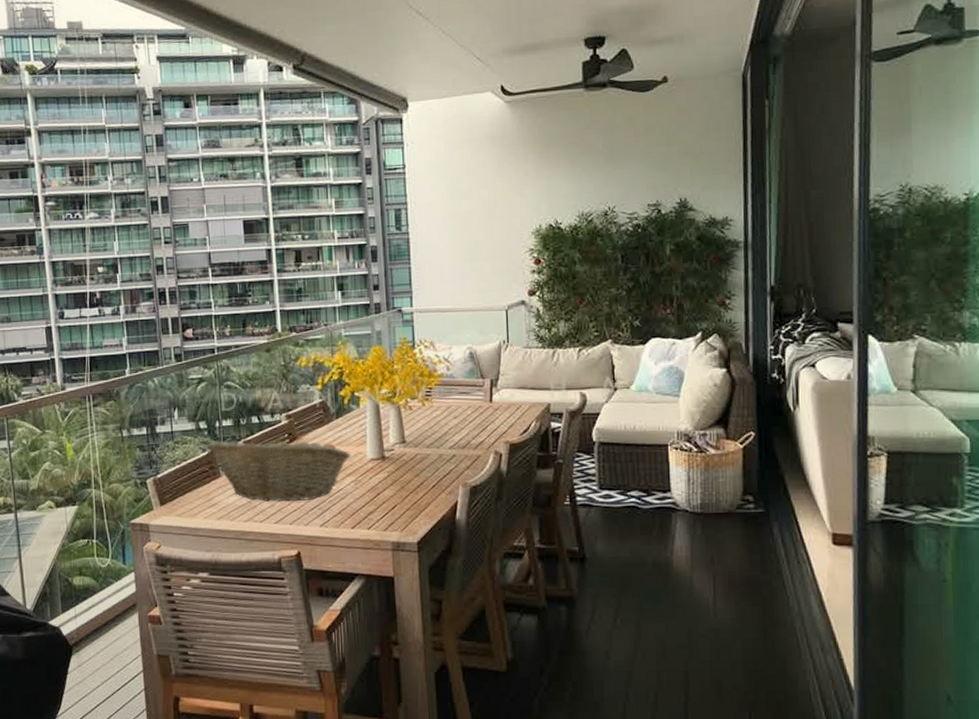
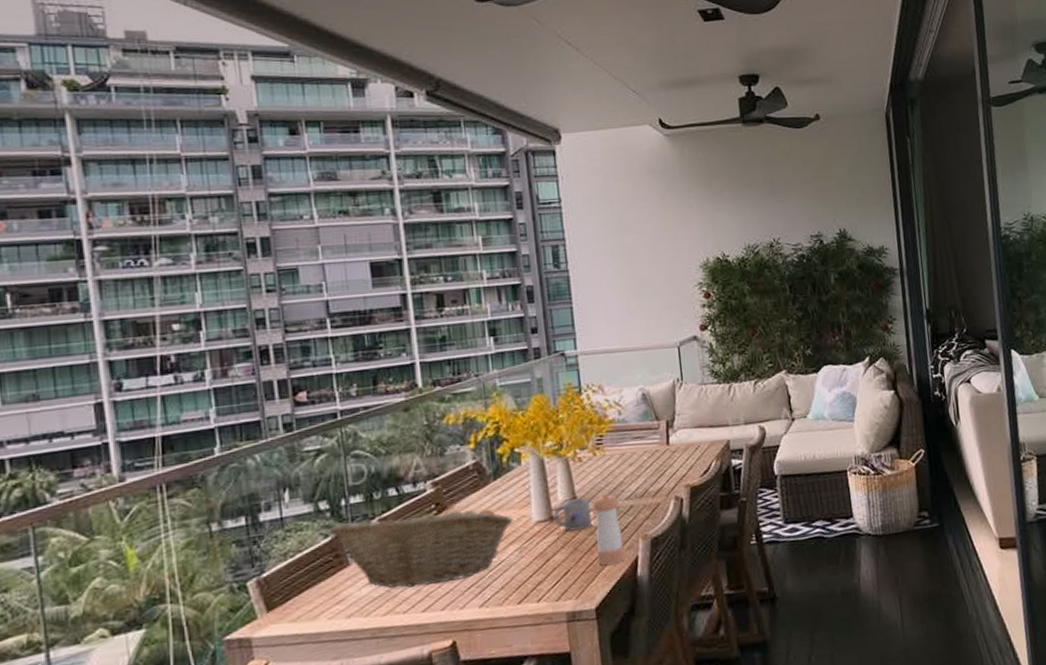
mug: none [384,443,418,471] -> present [552,498,592,532]
pepper shaker: none [419,441,446,506] -> present [592,493,625,566]

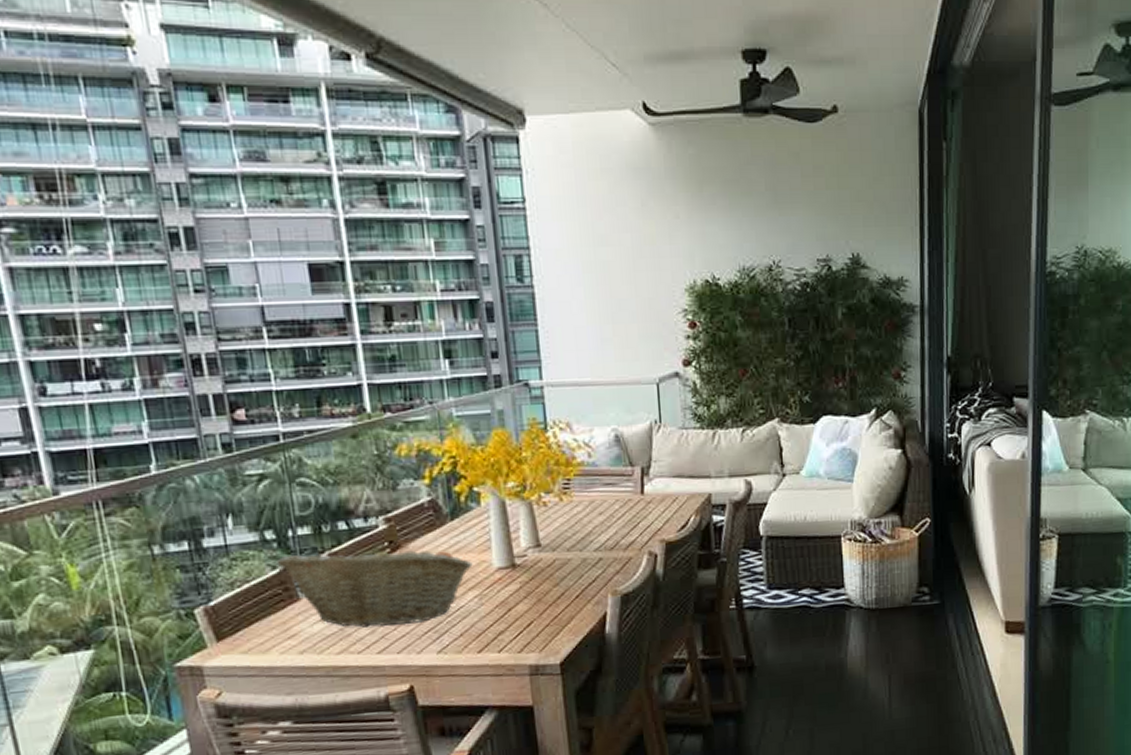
mug: present [552,498,592,532] -> none [514,546,557,581]
pepper shaker: present [592,493,625,566] -> none [558,543,593,620]

